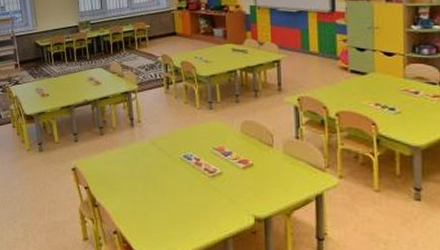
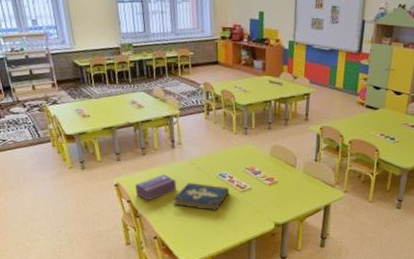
tissue box: none [93,156,138,188] -> present [135,174,177,201]
book: none [134,166,197,200] -> present [173,182,230,211]

